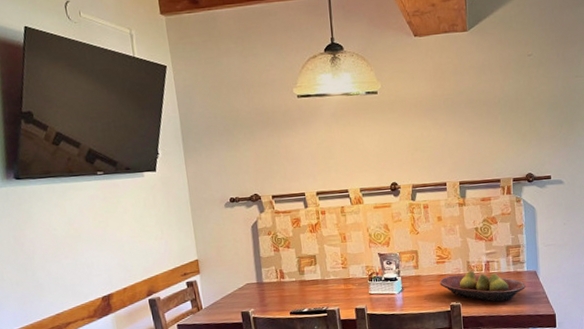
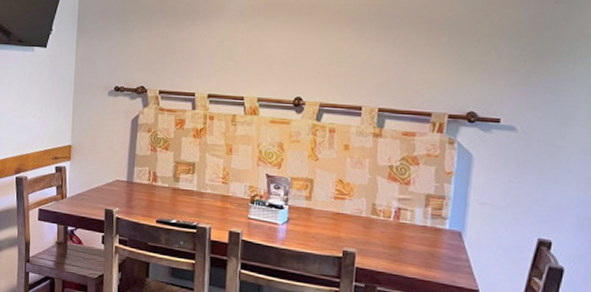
fruit bowl: present [439,270,526,302] -> none [334,214,444,261]

